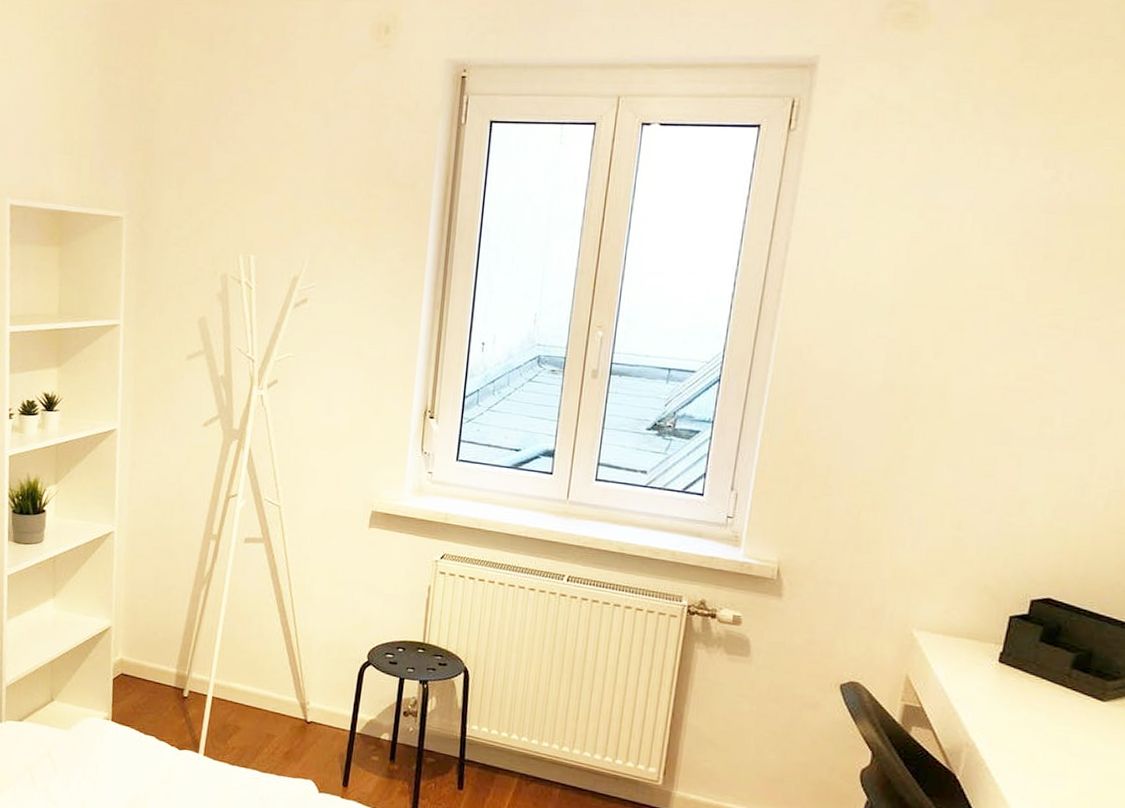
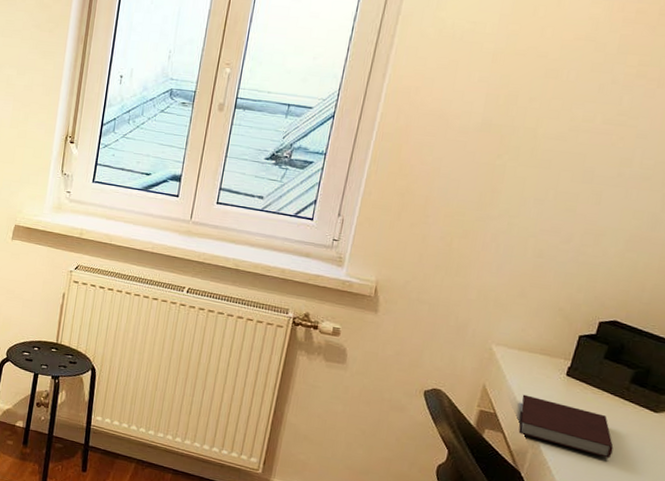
notebook: none [949,685,1059,756] -> present [518,394,614,458]

